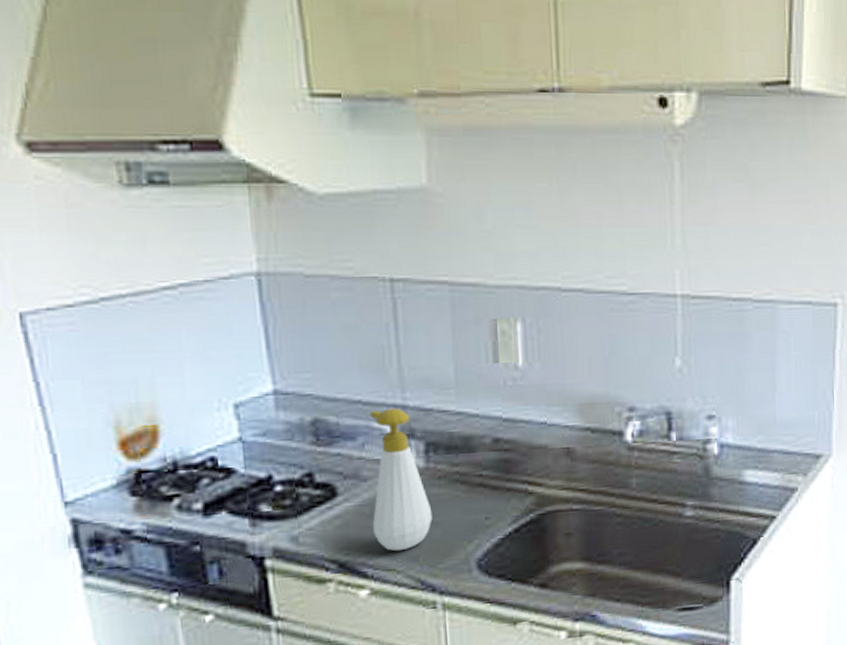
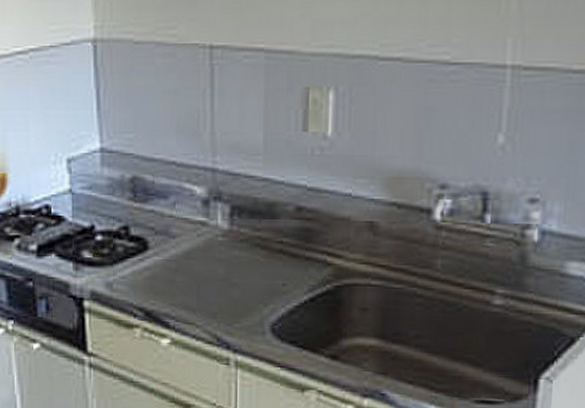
soap bottle: present [369,407,433,552] -> none [178,170,232,307]

